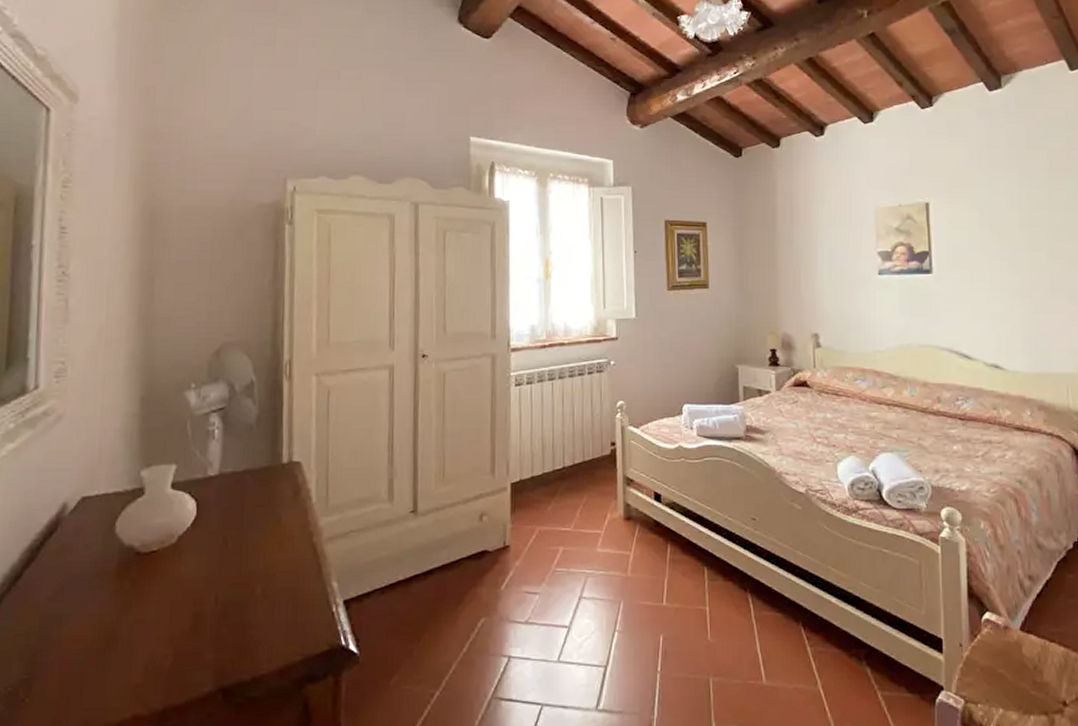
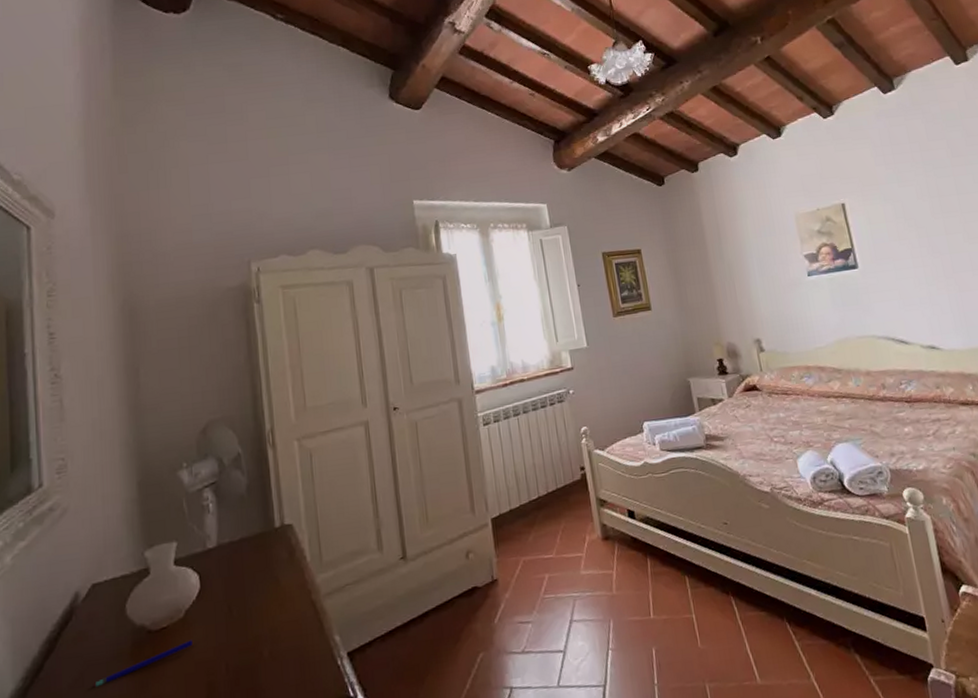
pen: none [73,567,182,603] -> present [93,640,192,688]

